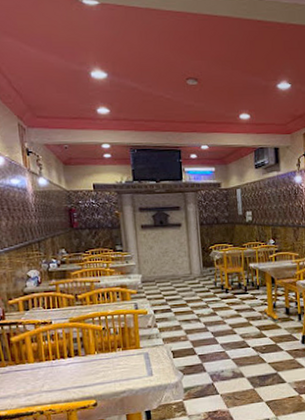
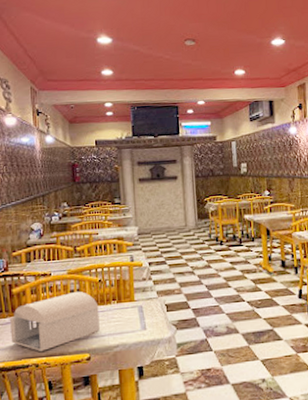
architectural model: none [10,339,106,399] -> present [10,291,100,351]

